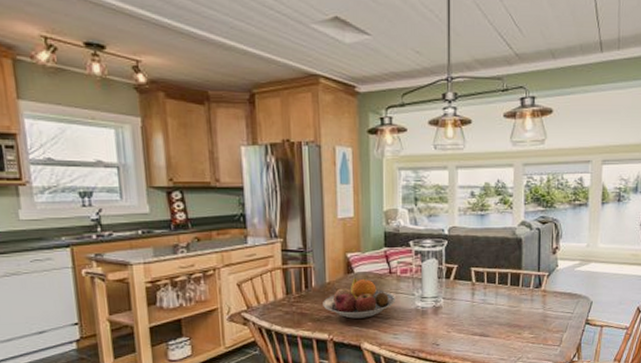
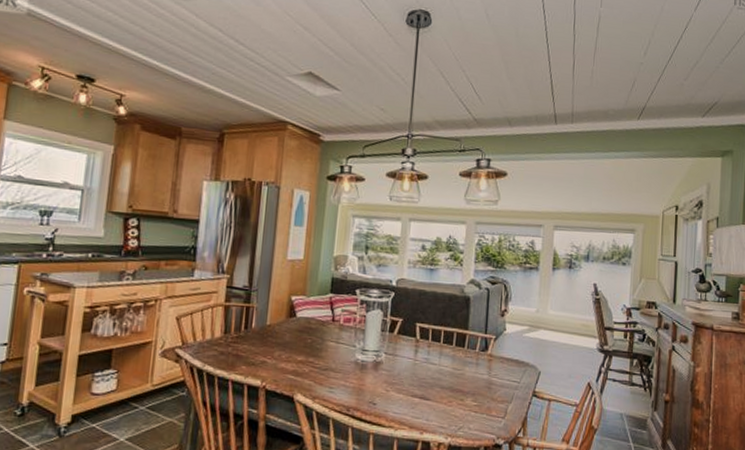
fruit bowl: present [323,277,397,319] -> none [260,322,337,367]

